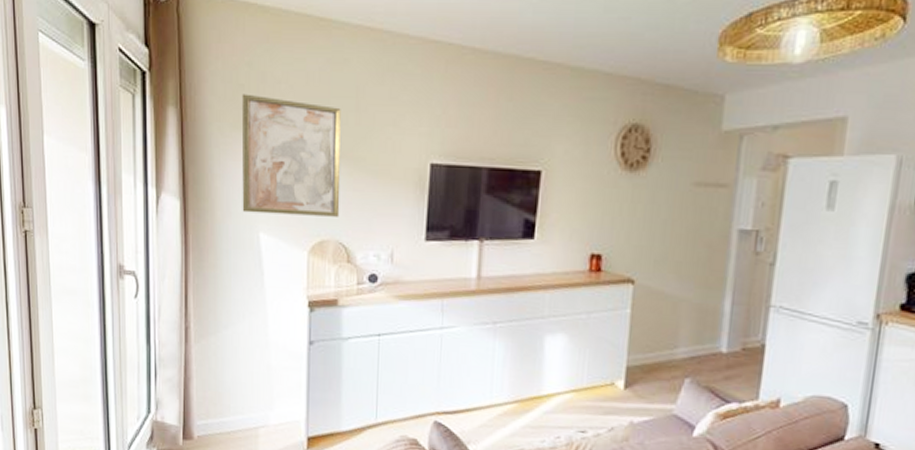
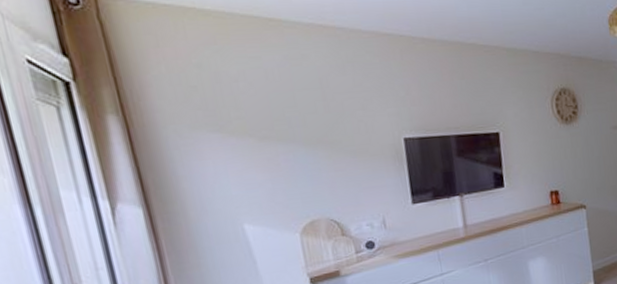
wall art: present [241,94,341,217] -> none [196,94,326,208]

